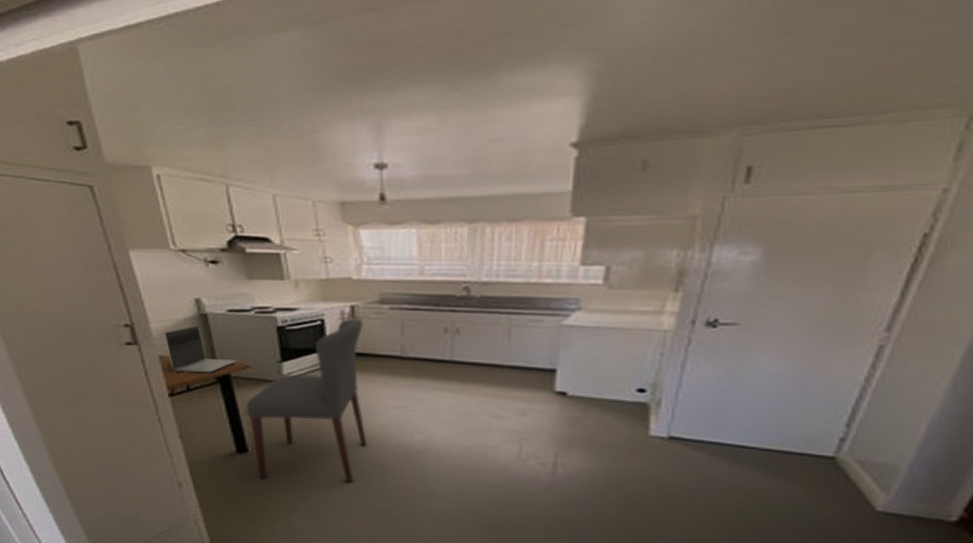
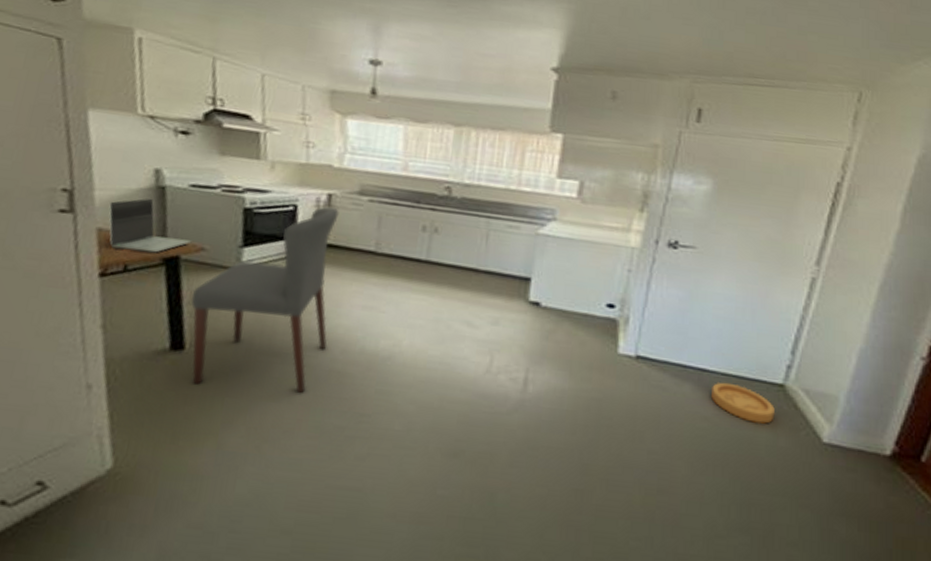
pet bowl: none [750,457,822,496] -> present [711,382,775,425]

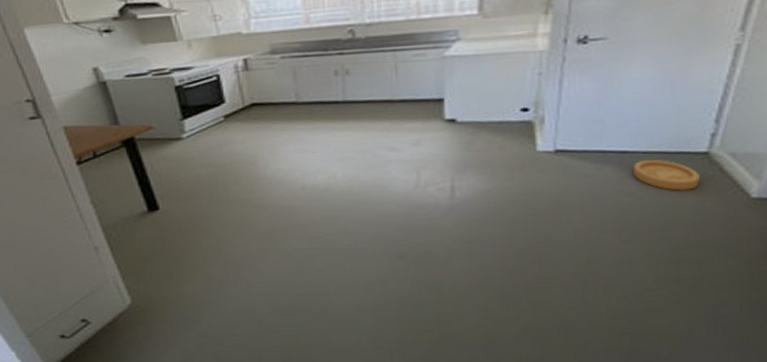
laptop: present [108,198,192,253] -> none [66,93,141,140]
chair: present [191,207,339,393] -> none [152,71,273,235]

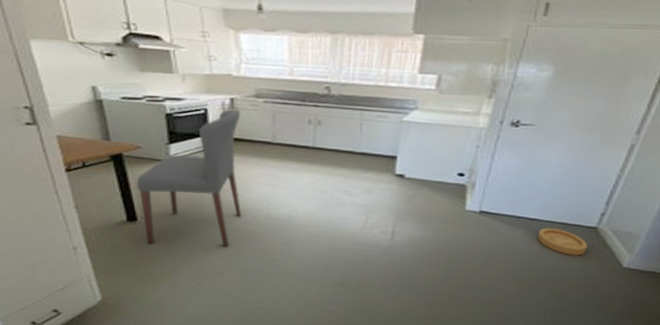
chair: none [152,71,273,235] -> present [136,109,242,247]

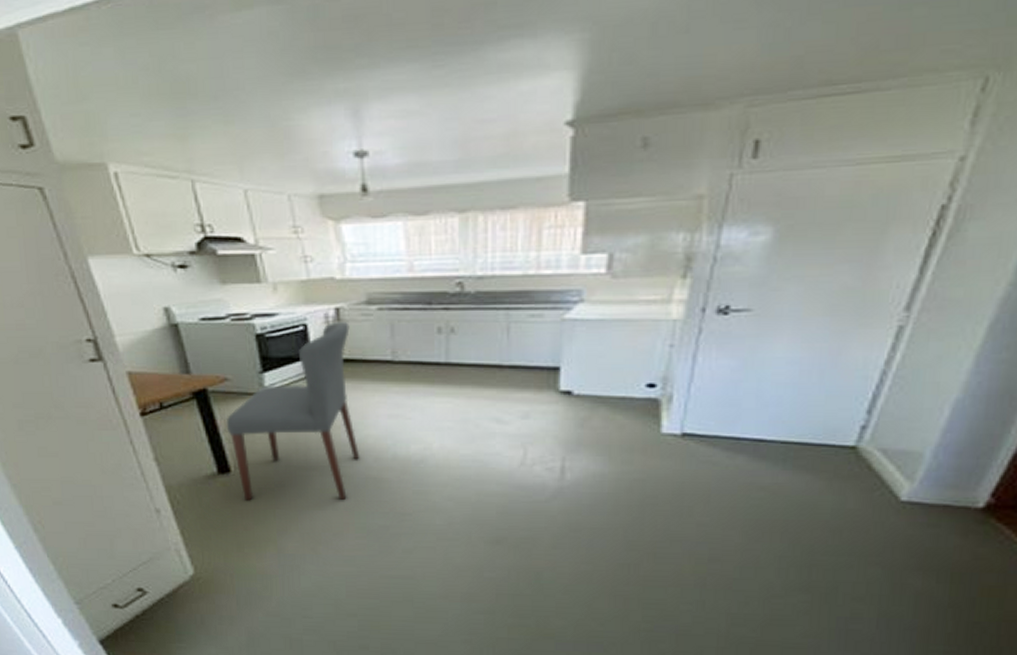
pet bowl: present [538,227,588,257] -> none [769,450,844,489]

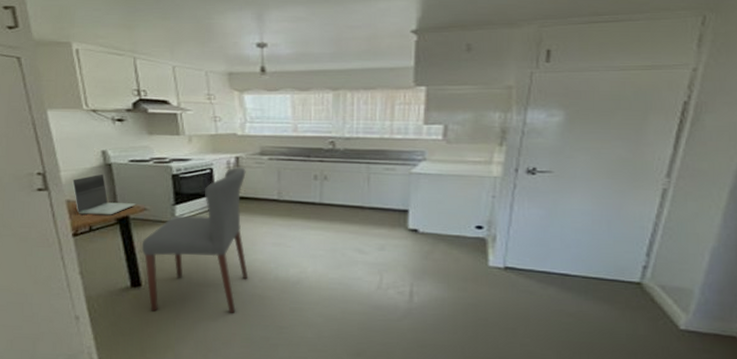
laptop: none [132,337,215,389] -> present [72,174,137,215]

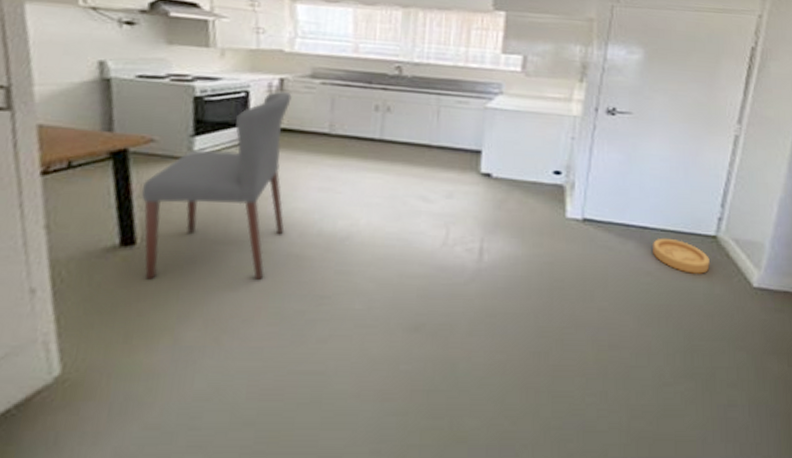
laptop: present [72,174,137,215] -> none [50,91,141,147]
pet bowl: none [574,284,633,318] -> present [653,237,710,275]

